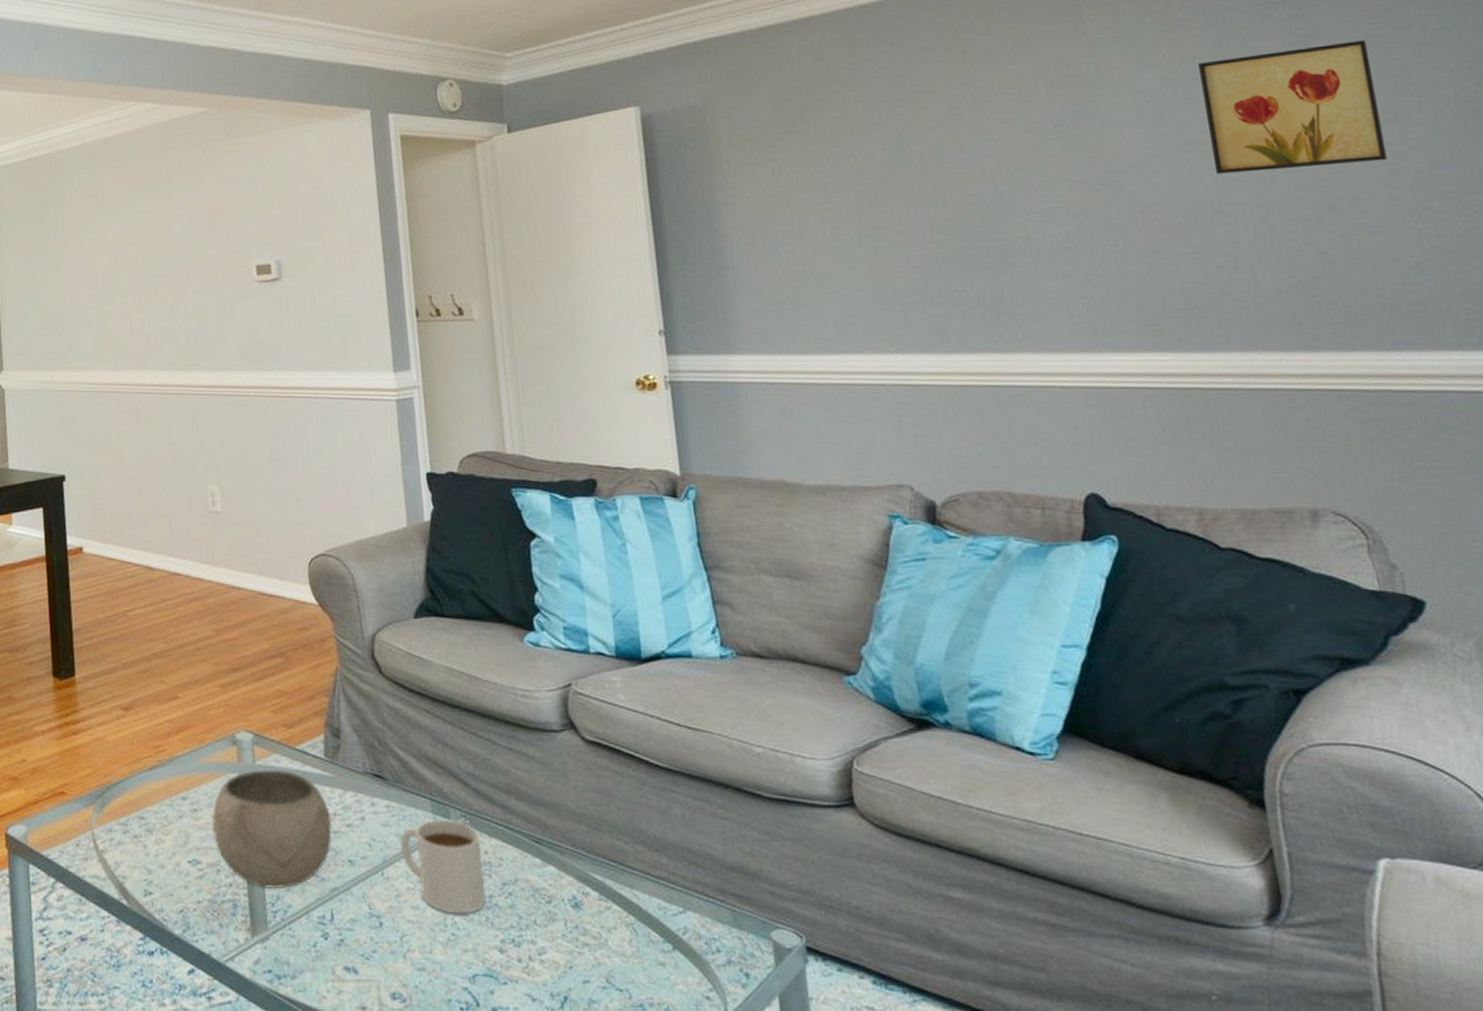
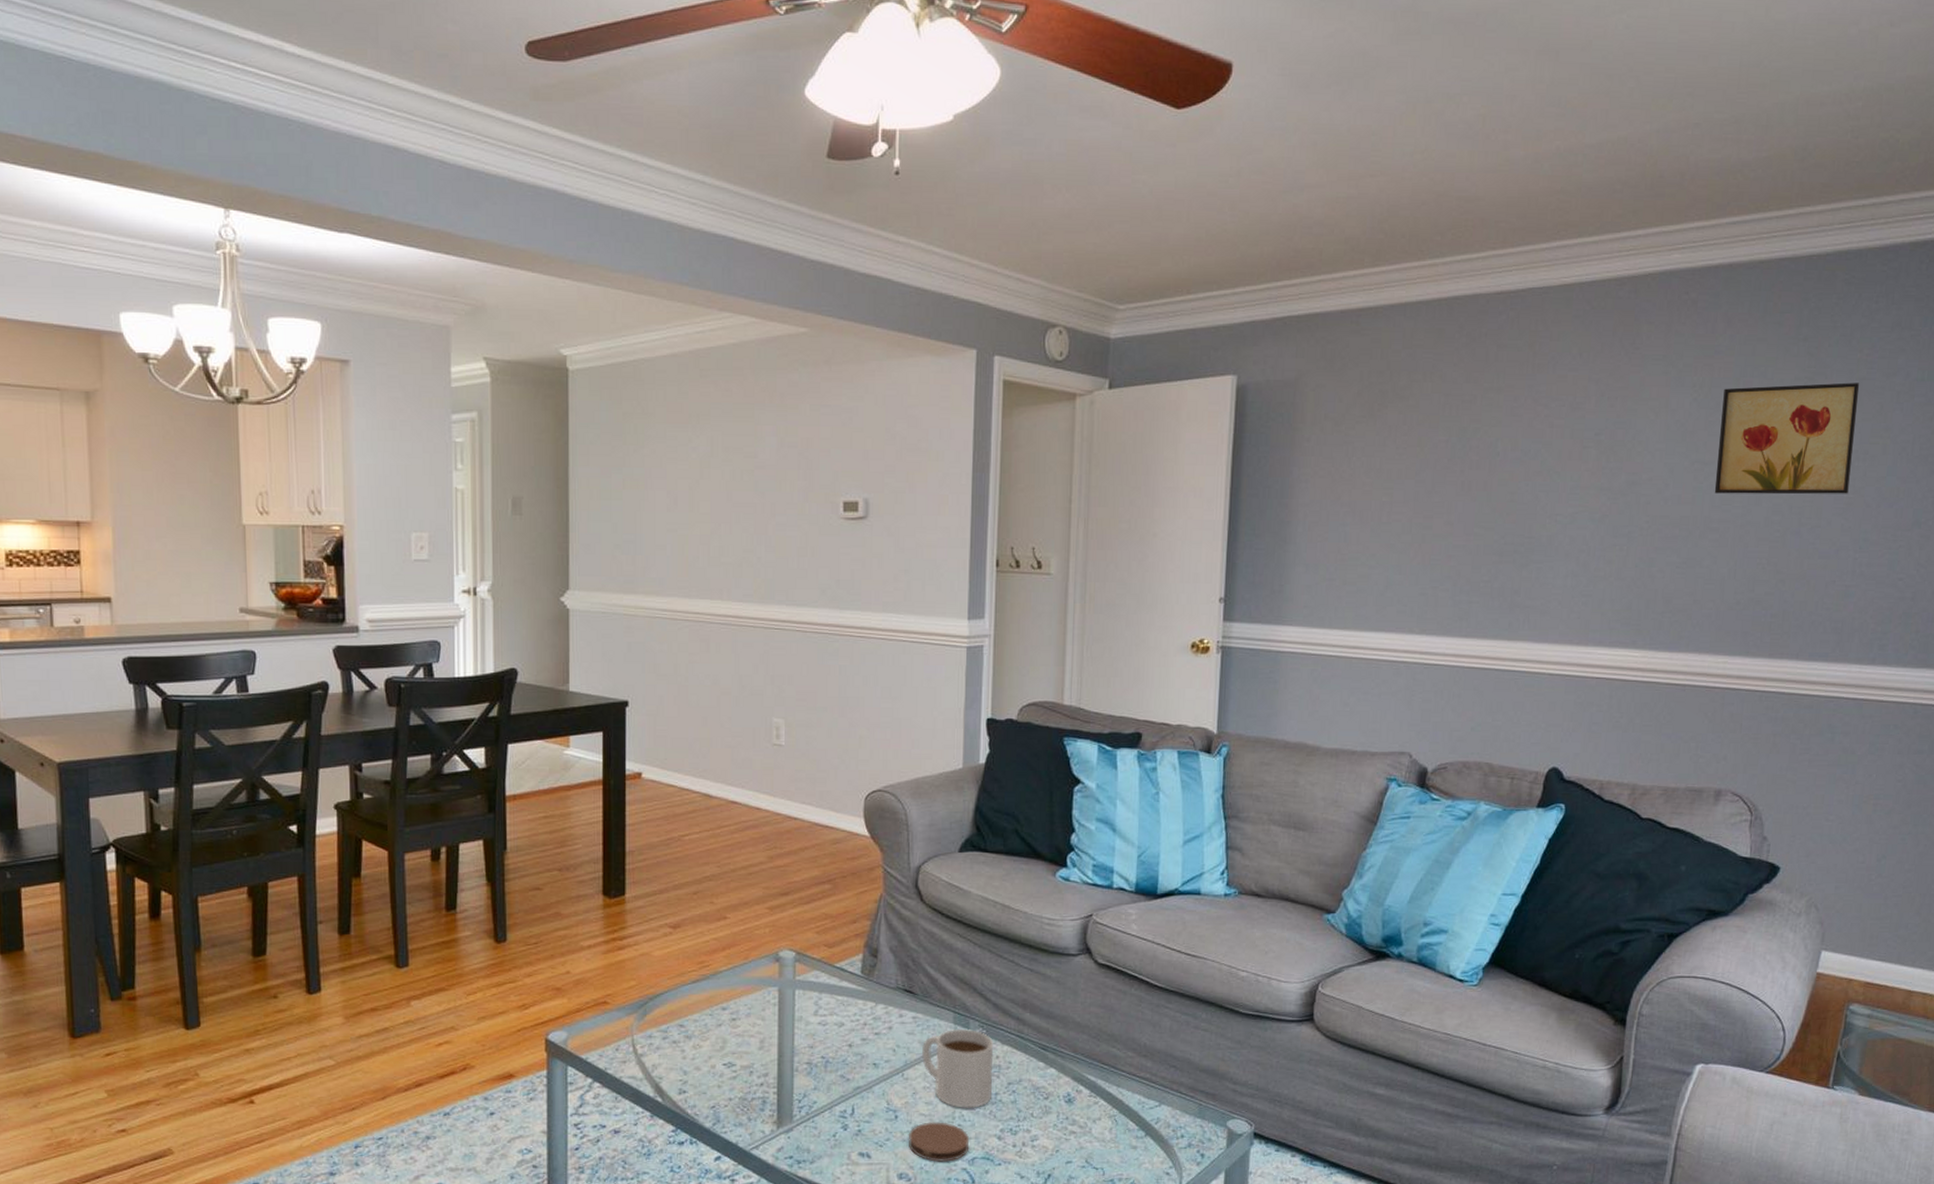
bowl: present [212,769,332,890] -> none [749,984,862,1088]
coaster: none [396,930,467,979] -> present [908,1122,970,1162]

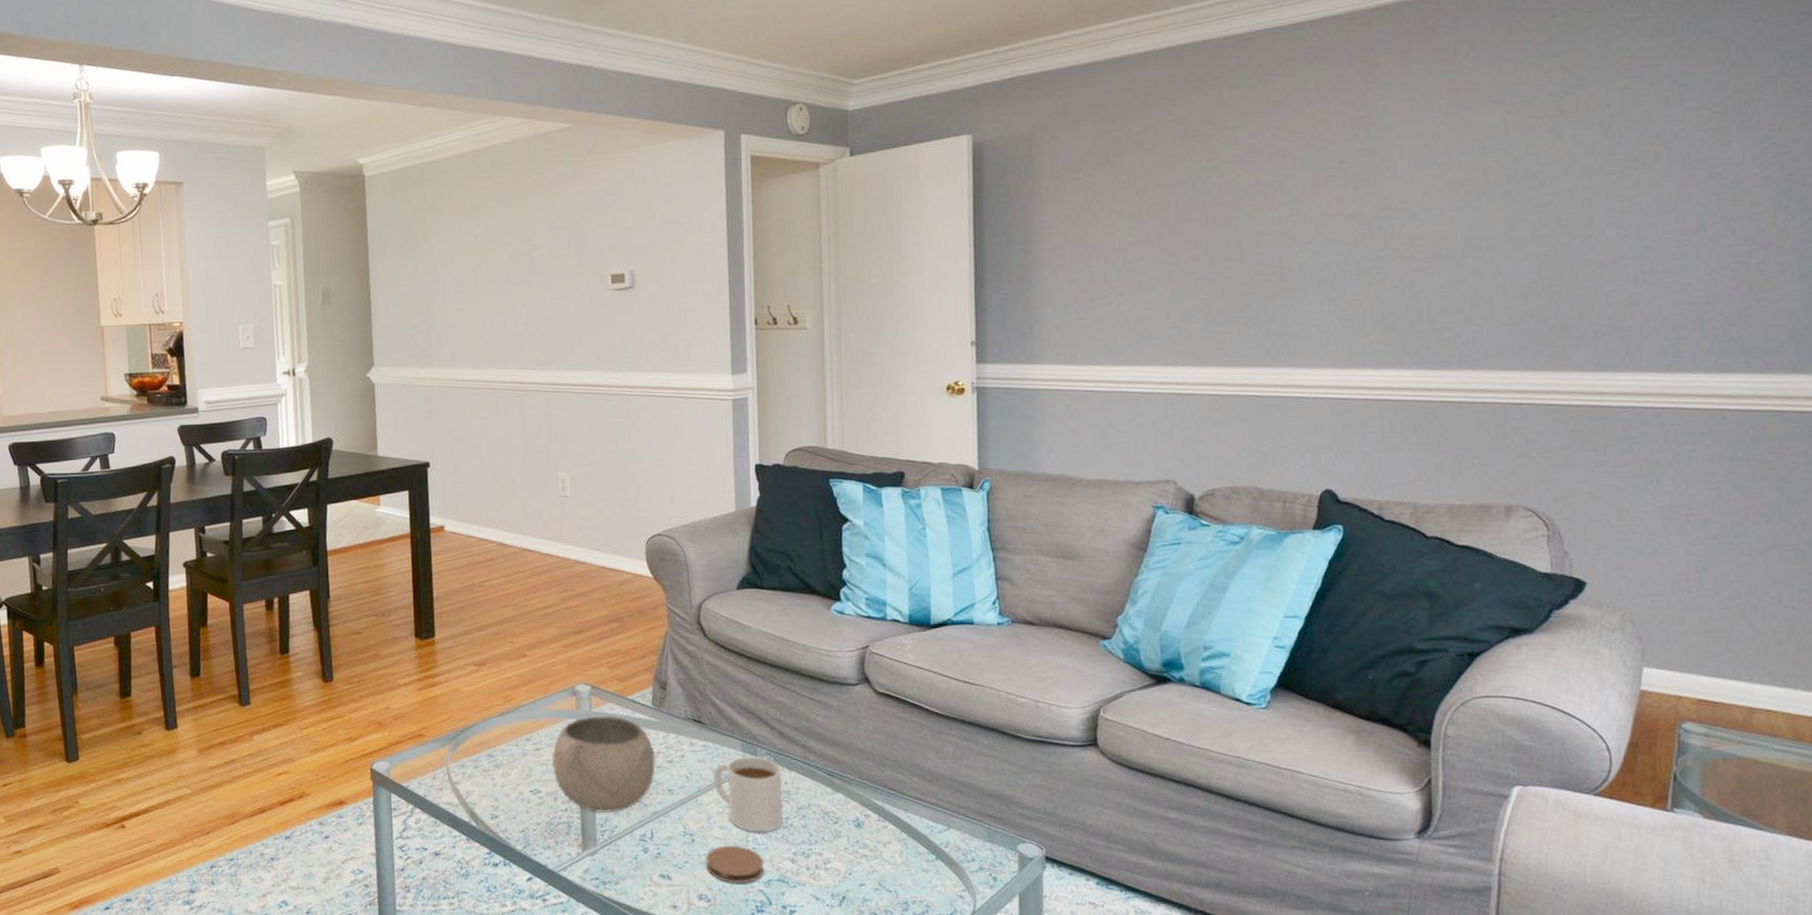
bowl: none [749,984,862,1088] -> present [552,716,656,814]
wall art: present [1714,382,1860,495] -> none [1472,92,1622,212]

